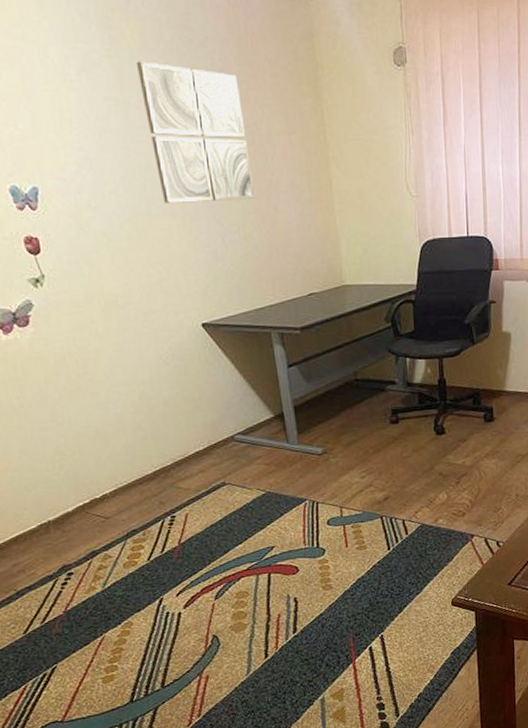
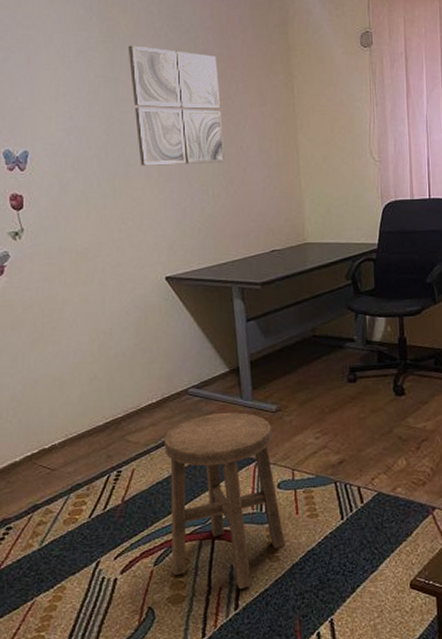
stool: none [214,456,337,615] -> present [164,412,285,589]

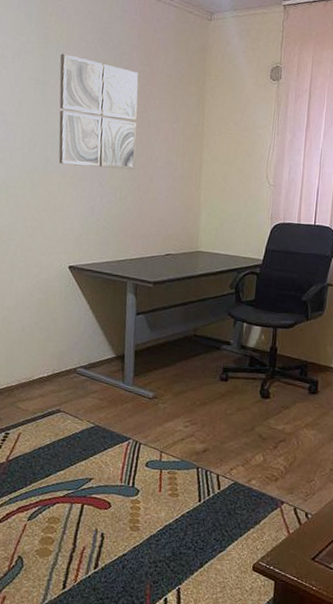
stool: present [164,412,285,589] -> none [43,393,147,551]

